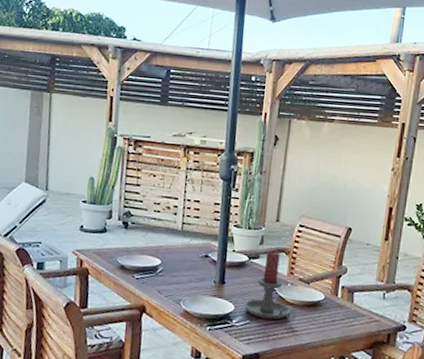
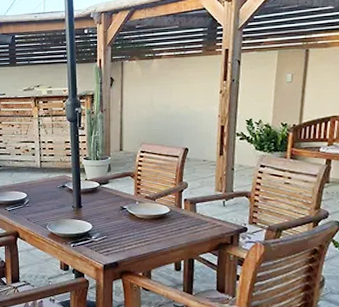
candle holder: present [244,251,297,320] -> none [101,176,146,233]

